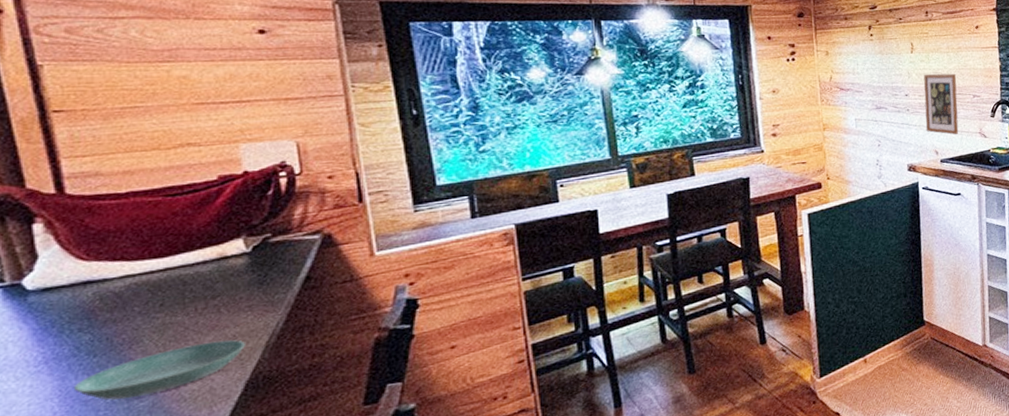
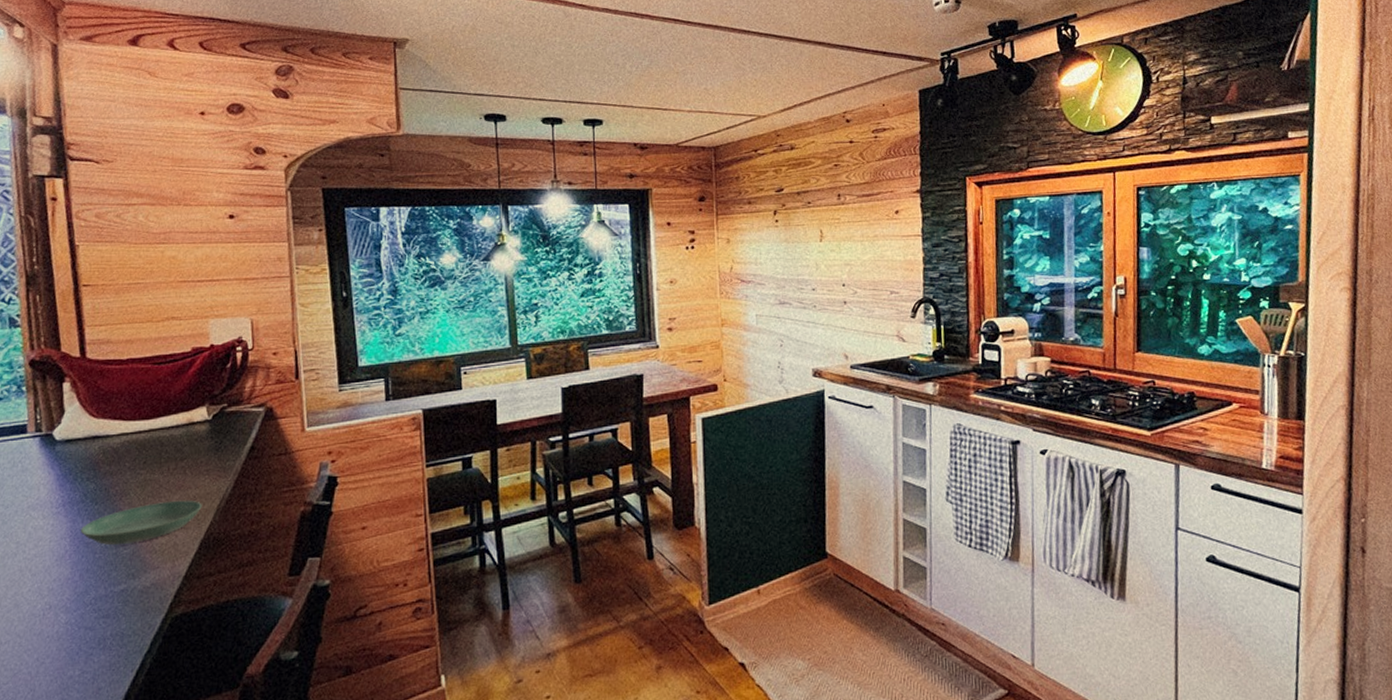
picture frame: present [924,73,959,135] -> none [833,265,873,338]

